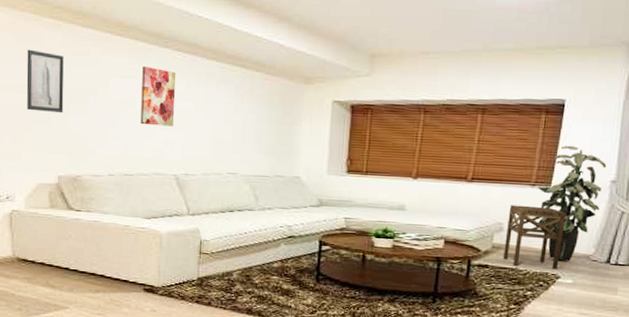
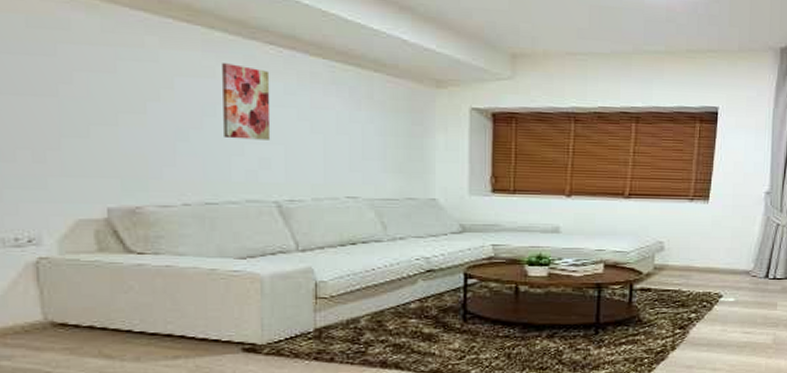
wall art: present [26,49,64,114] -> none [47,36,109,125]
side table: present [503,205,567,270] -> none [666,221,726,289]
indoor plant: present [538,145,607,261] -> none [697,155,761,278]

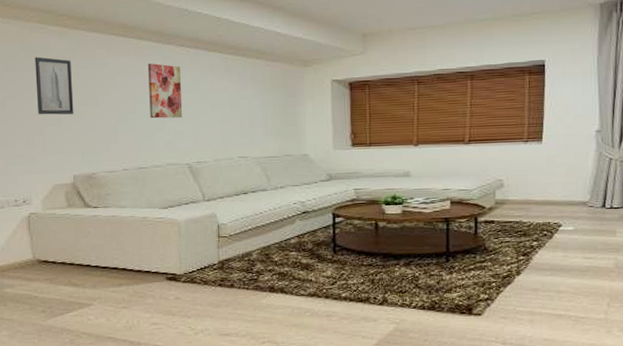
wall art: none [47,36,109,125] -> present [35,57,74,115]

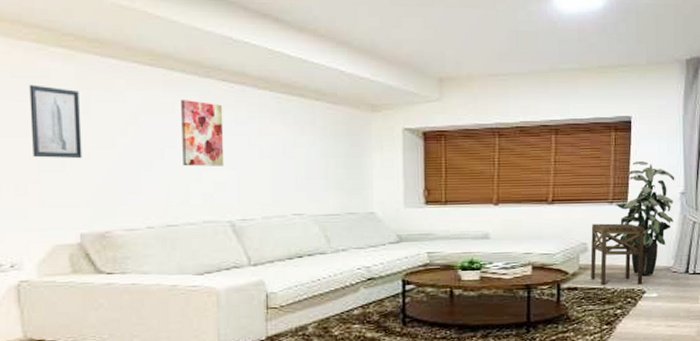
side table: none [506,161,561,219] -> present [590,223,645,286]
indoor plant: none [531,101,590,210] -> present [616,160,675,275]

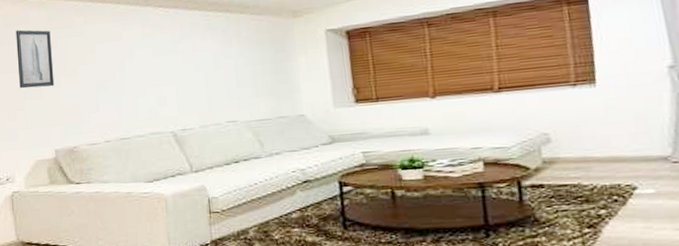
wall art: present [181,100,225,167] -> none [127,27,165,85]
side table: present [590,223,645,286] -> none [552,107,631,182]
indoor plant: present [616,160,675,275] -> none [581,34,664,167]

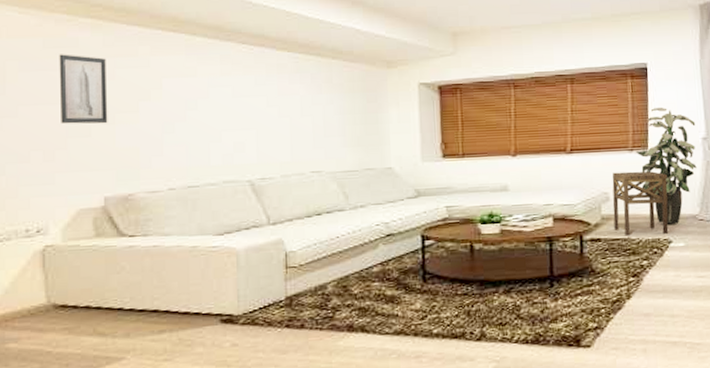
side table: none [552,107,631,182] -> present [612,171,669,236]
indoor plant: none [581,34,664,167] -> present [636,106,697,224]

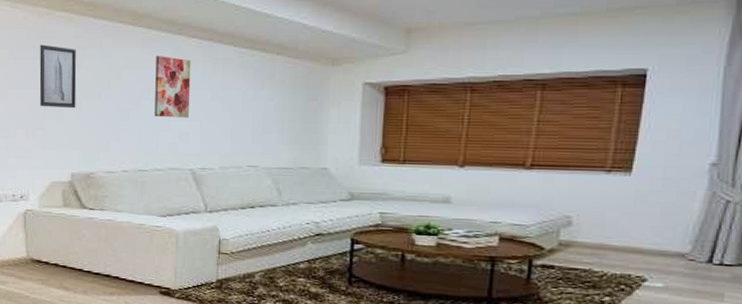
wall art: none [203,63,244,128] -> present [154,56,191,118]
side table: present [612,171,669,236] -> none [573,194,654,272]
indoor plant: present [636,106,697,224] -> none [615,122,704,261]

